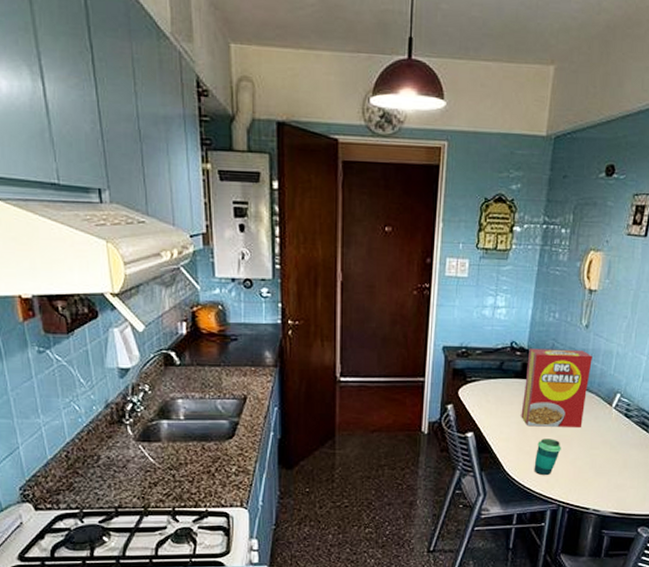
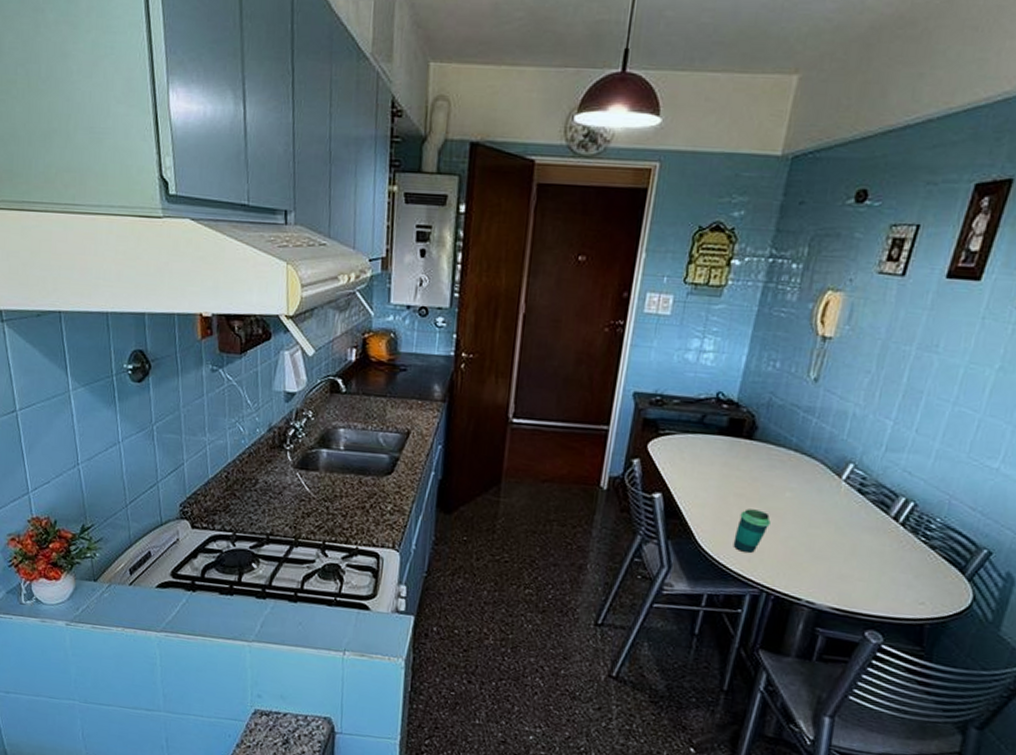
cereal box: present [521,348,593,427] -> none [722,401,820,500]

